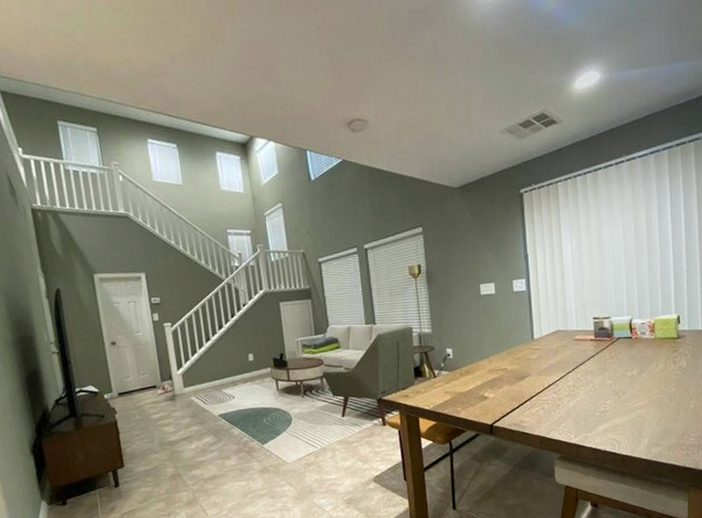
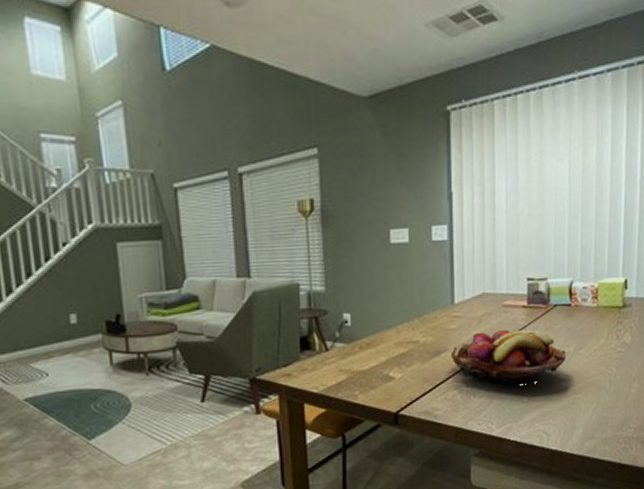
fruit basket: none [533,358,631,401] -> present [450,330,567,383]

